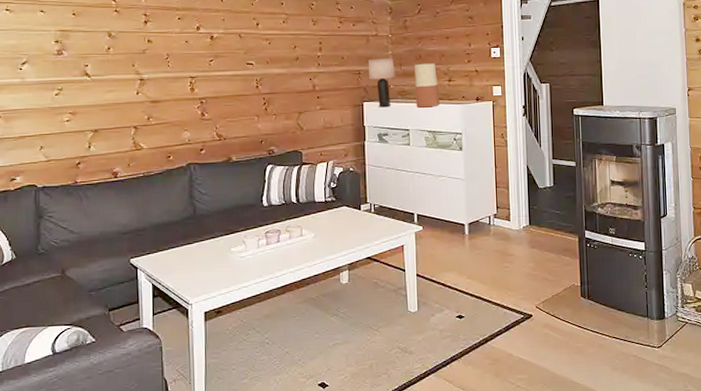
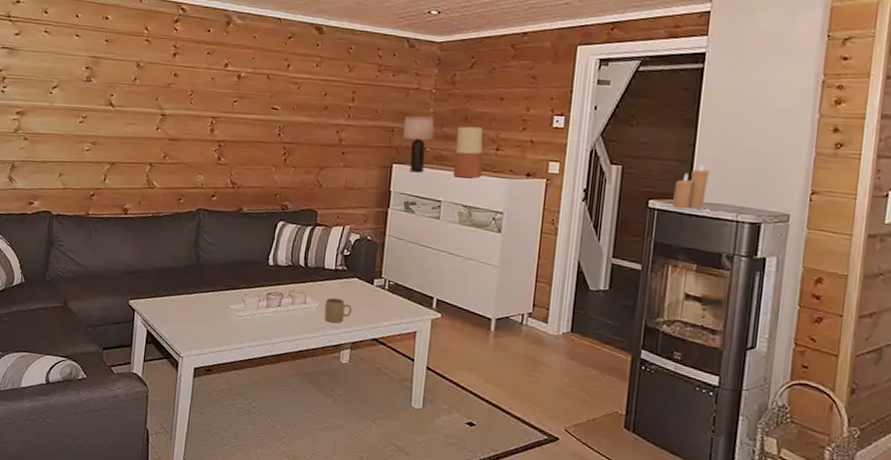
mug: none [320,226,345,249] -> present [324,297,352,323]
candle: none [590,76,615,113] -> present [671,165,710,209]

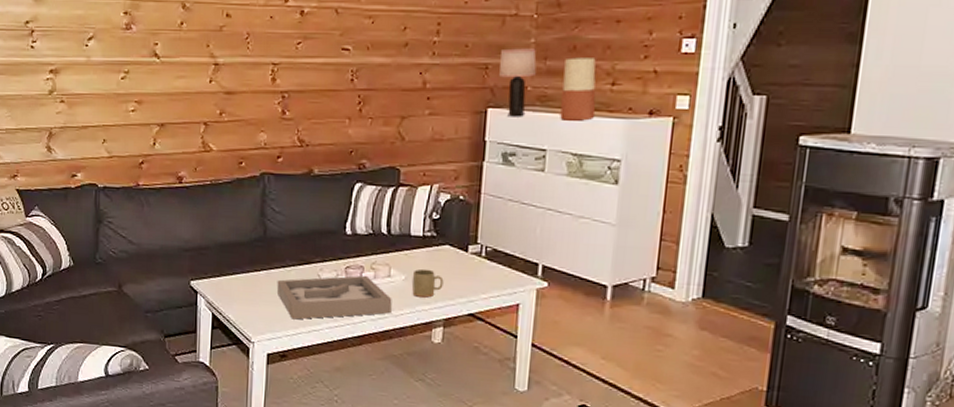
decorative tray: none [205,301,307,338] -> present [276,275,392,320]
candle: present [671,165,710,209] -> none [828,89,877,145]

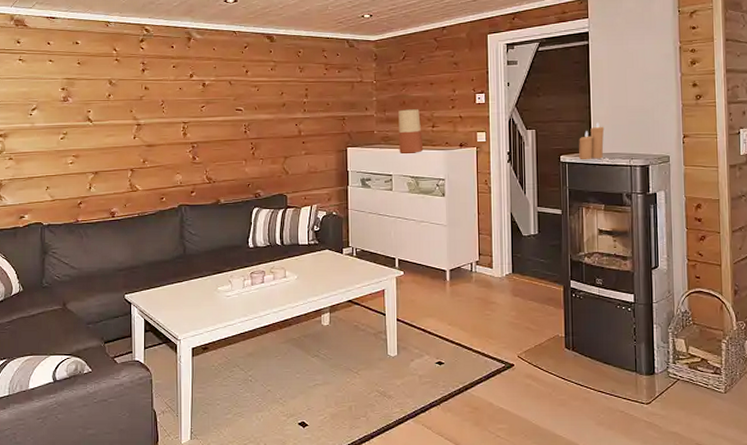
decorative tray: present [276,275,392,320] -> none [196,278,289,318]
mug: present [411,268,444,298] -> none [302,269,327,291]
table lamp: present [499,48,537,117] -> none [352,104,379,153]
candle: none [828,89,877,145] -> present [578,123,605,160]

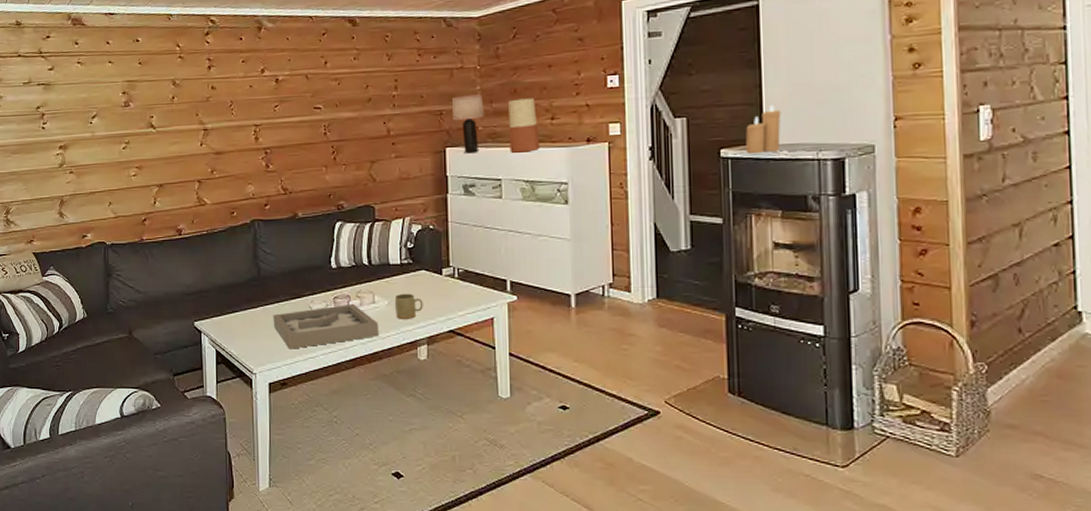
decorative tray: none [196,278,289,318] -> present [273,303,379,349]
mug: none [302,269,327,291] -> present [394,293,423,319]
table lamp: none [352,104,379,153] -> present [451,94,484,154]

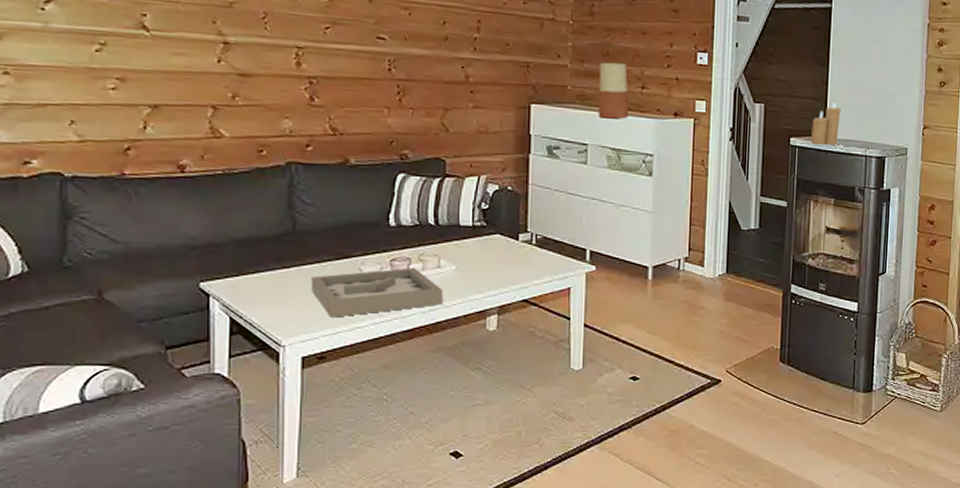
mug: present [394,293,423,319] -> none [463,258,496,287]
table lamp: present [451,94,484,154] -> none [540,49,574,114]

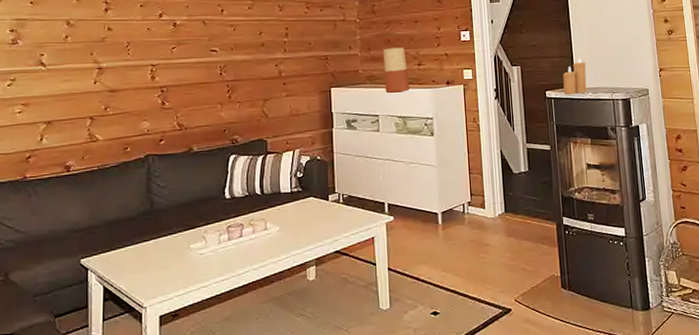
decorative tray: present [310,267,443,318] -> none [165,231,270,280]

